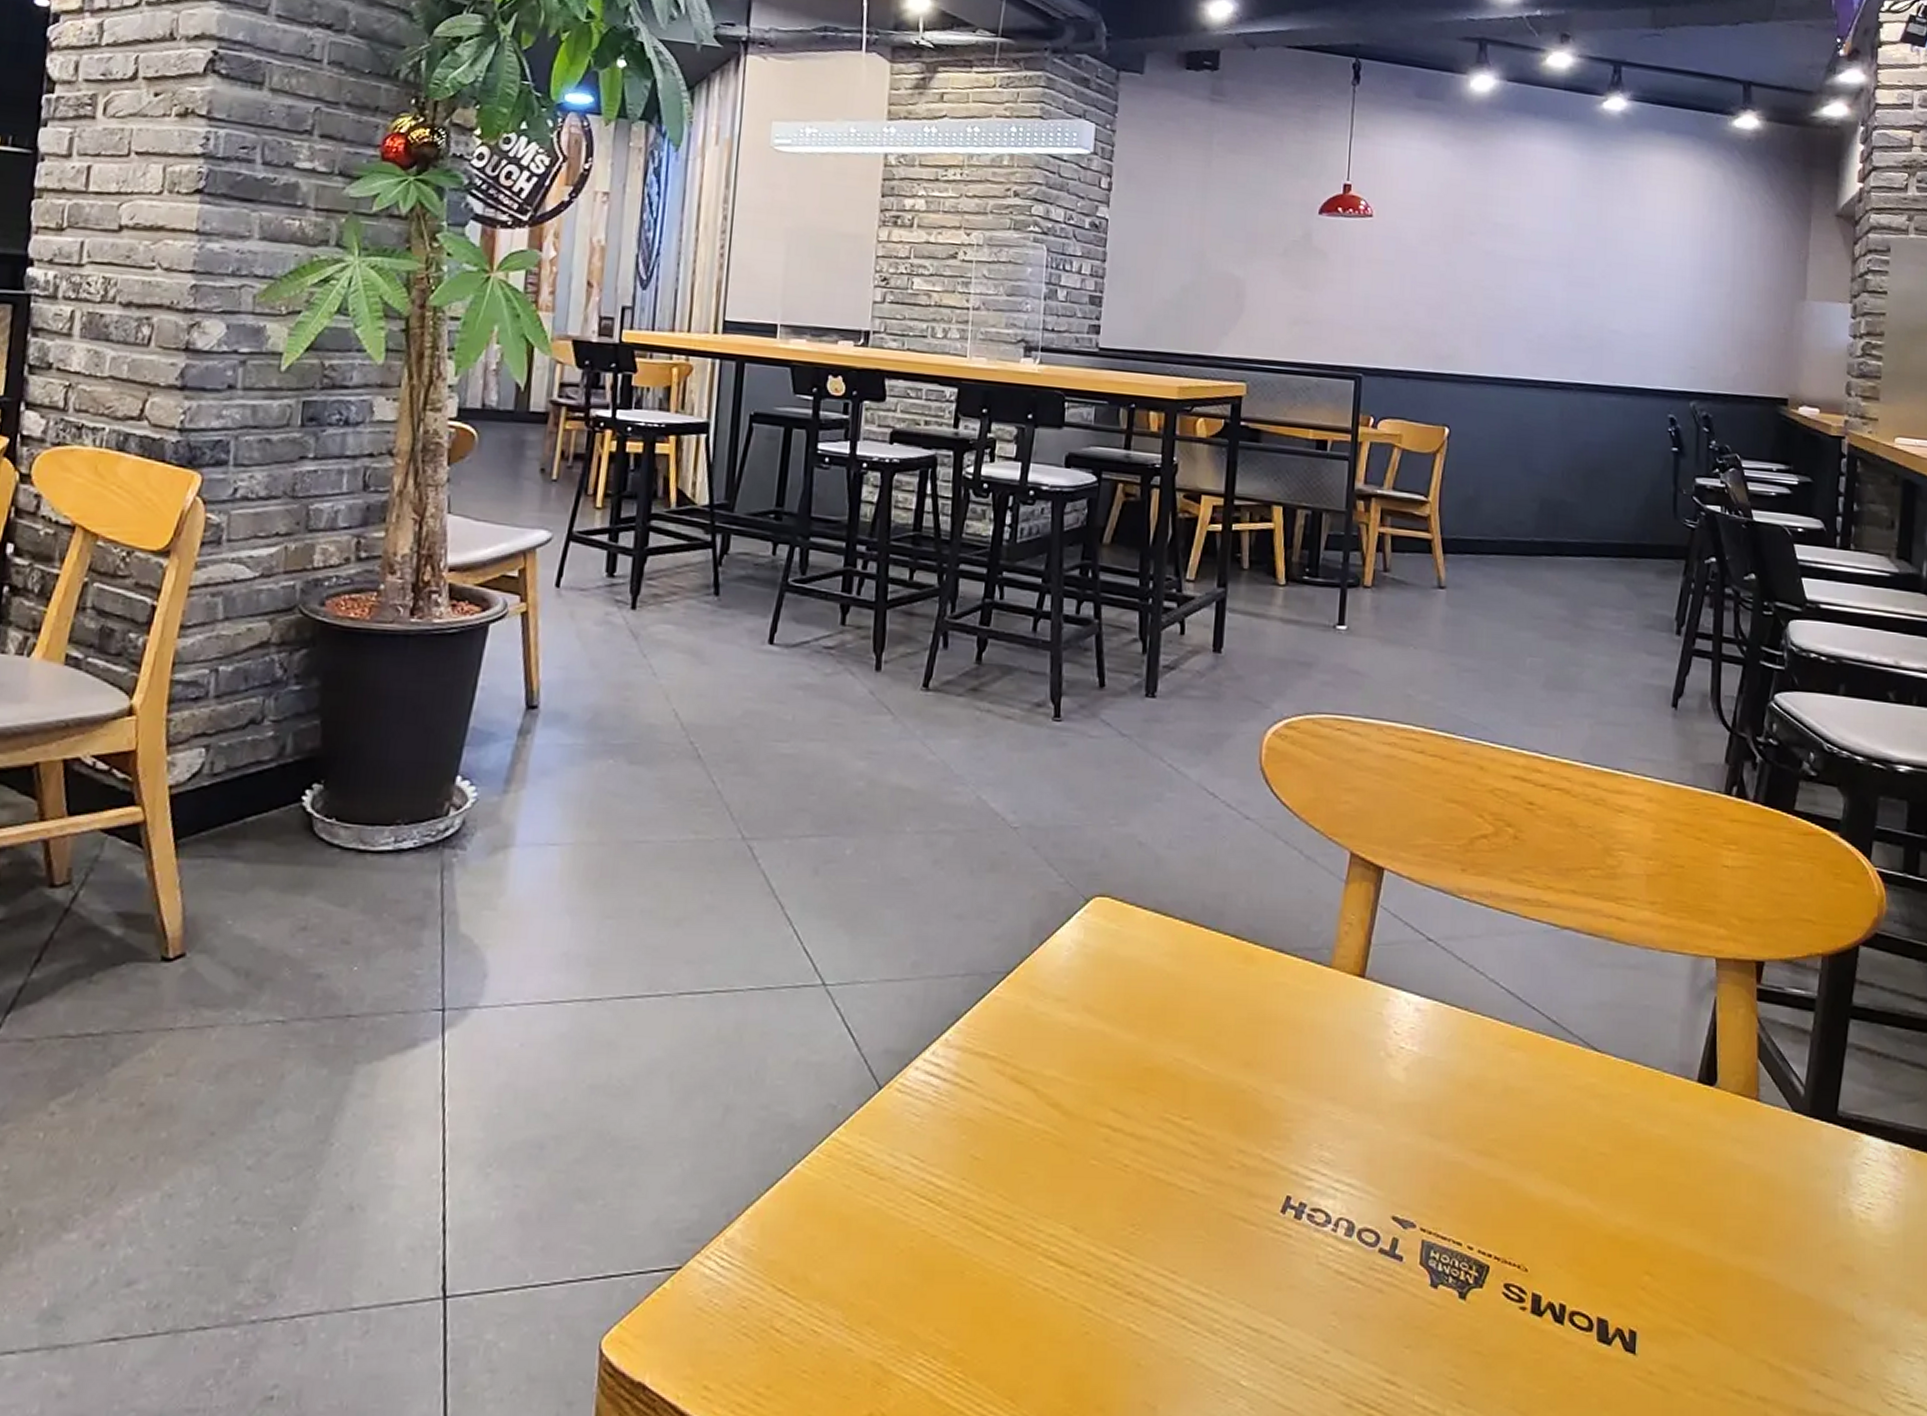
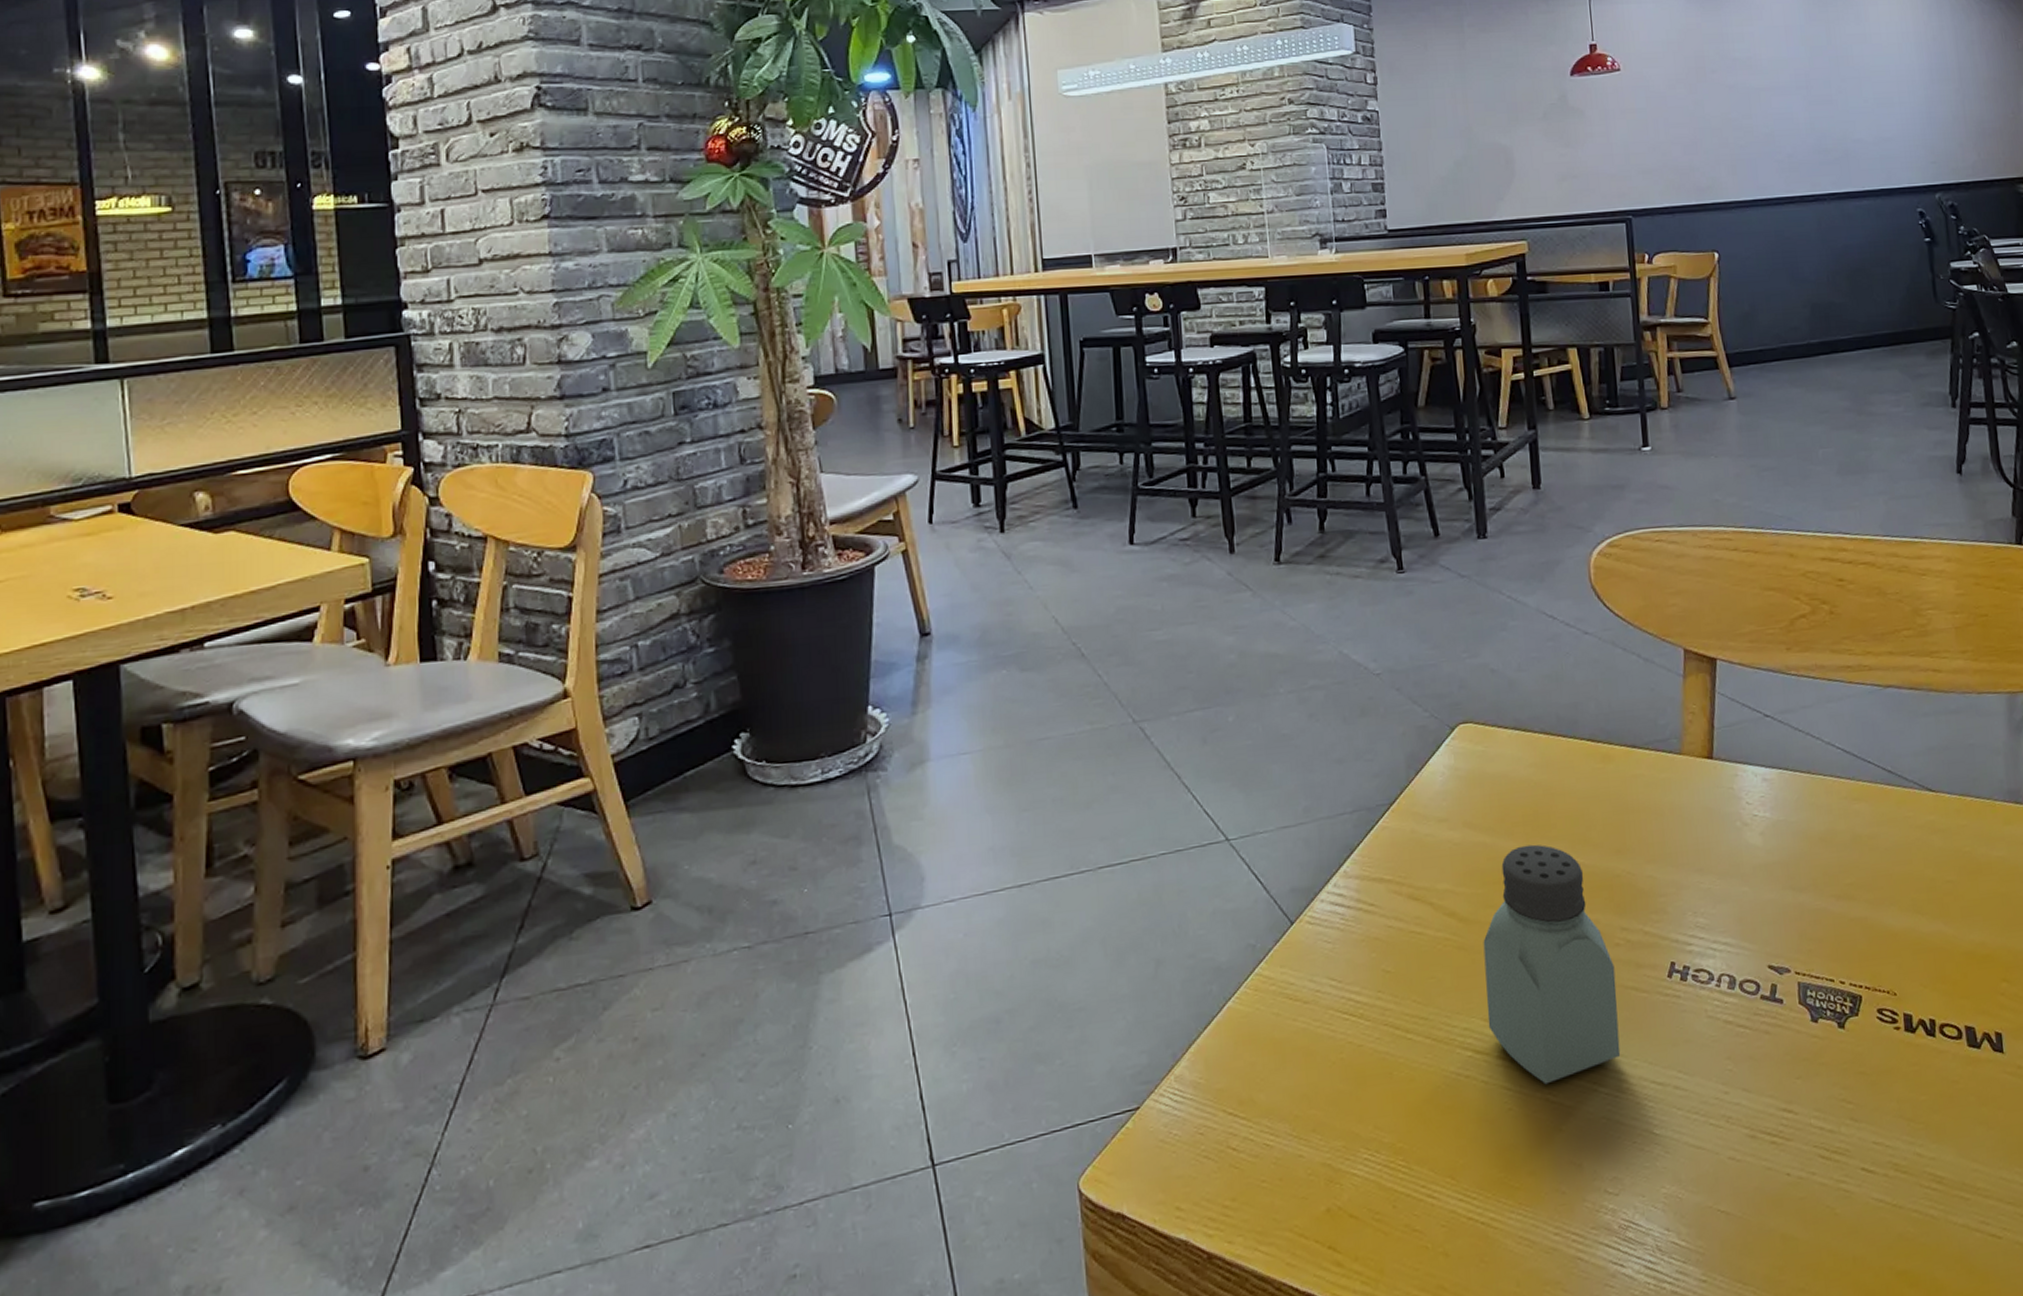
saltshaker: none [1077,1041,1225,1311] -> present [1483,844,1621,1085]

